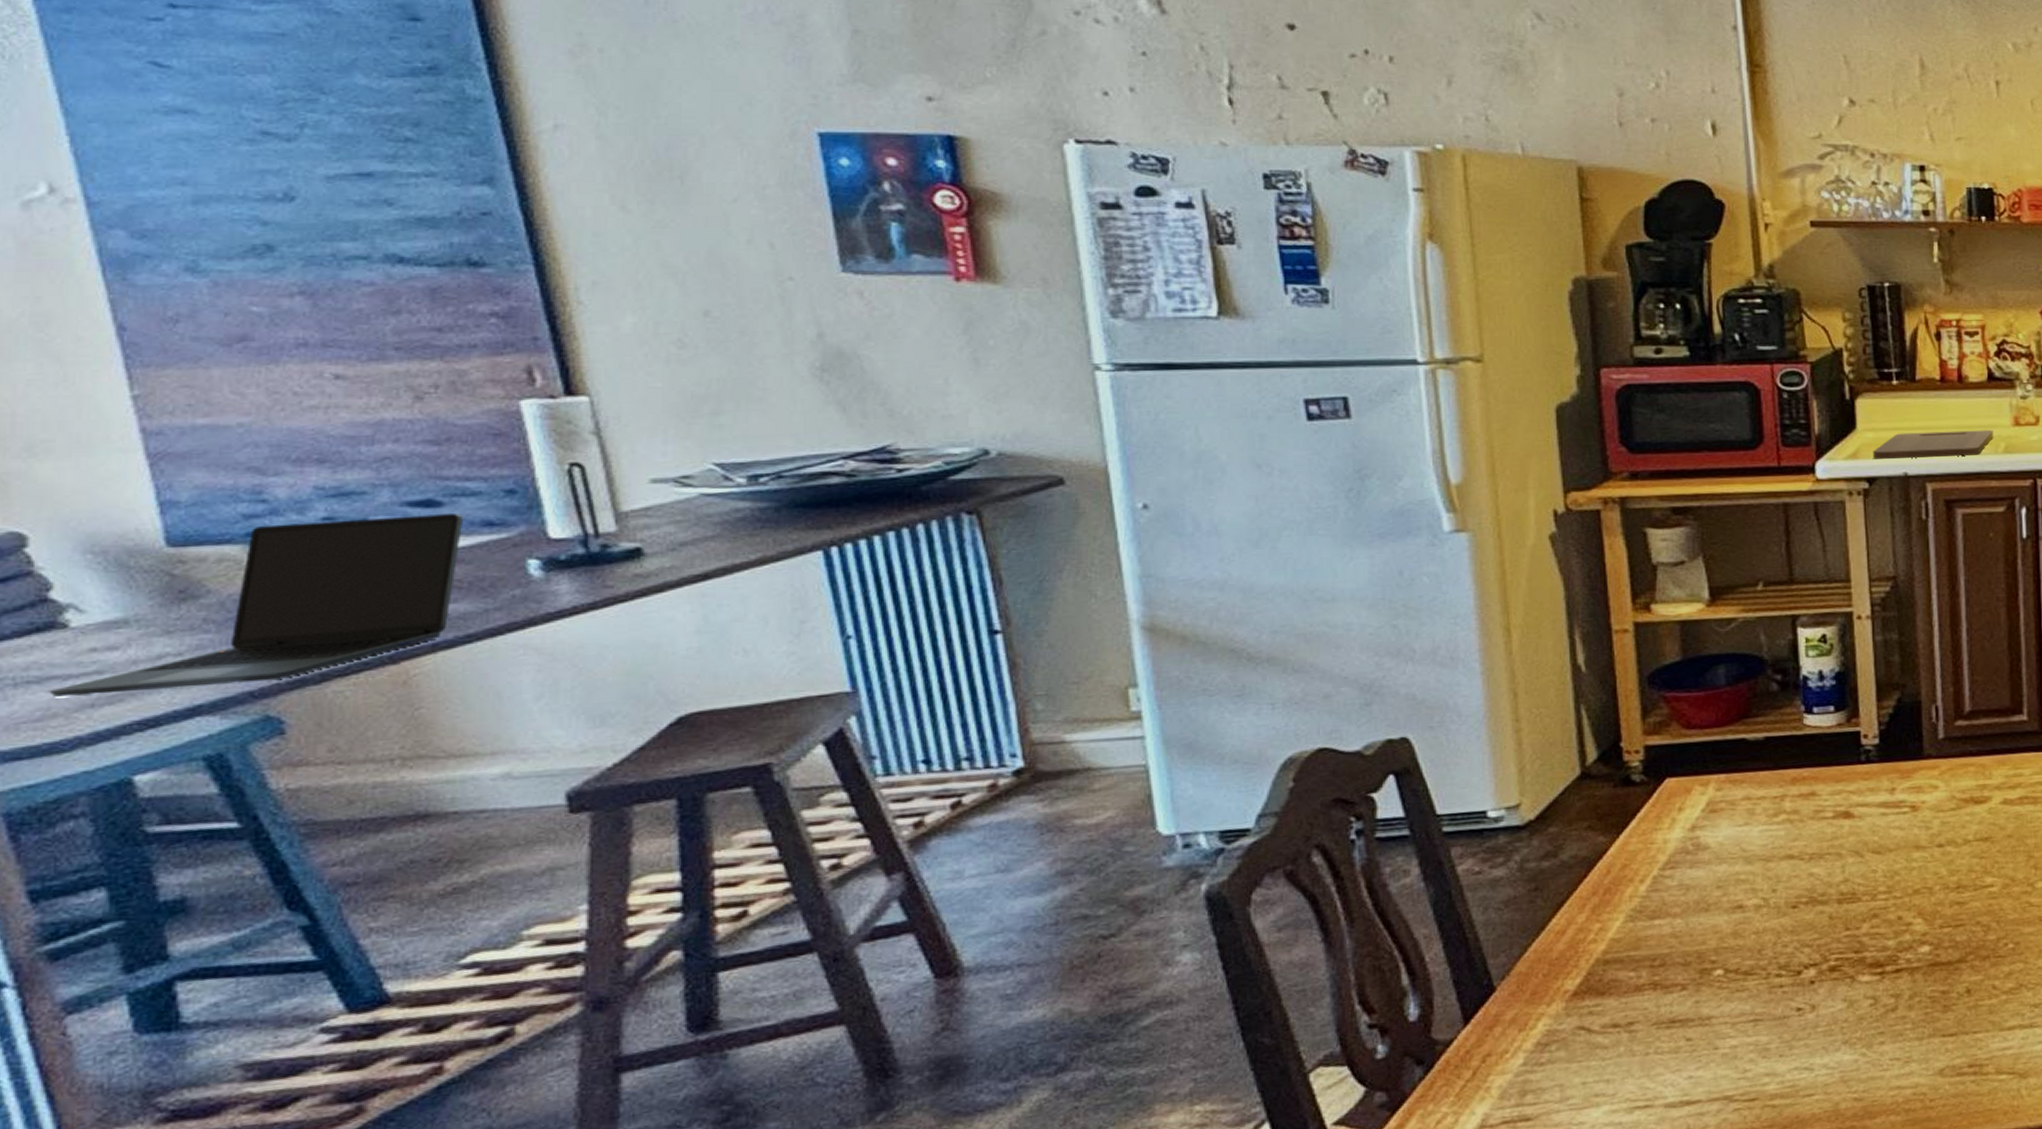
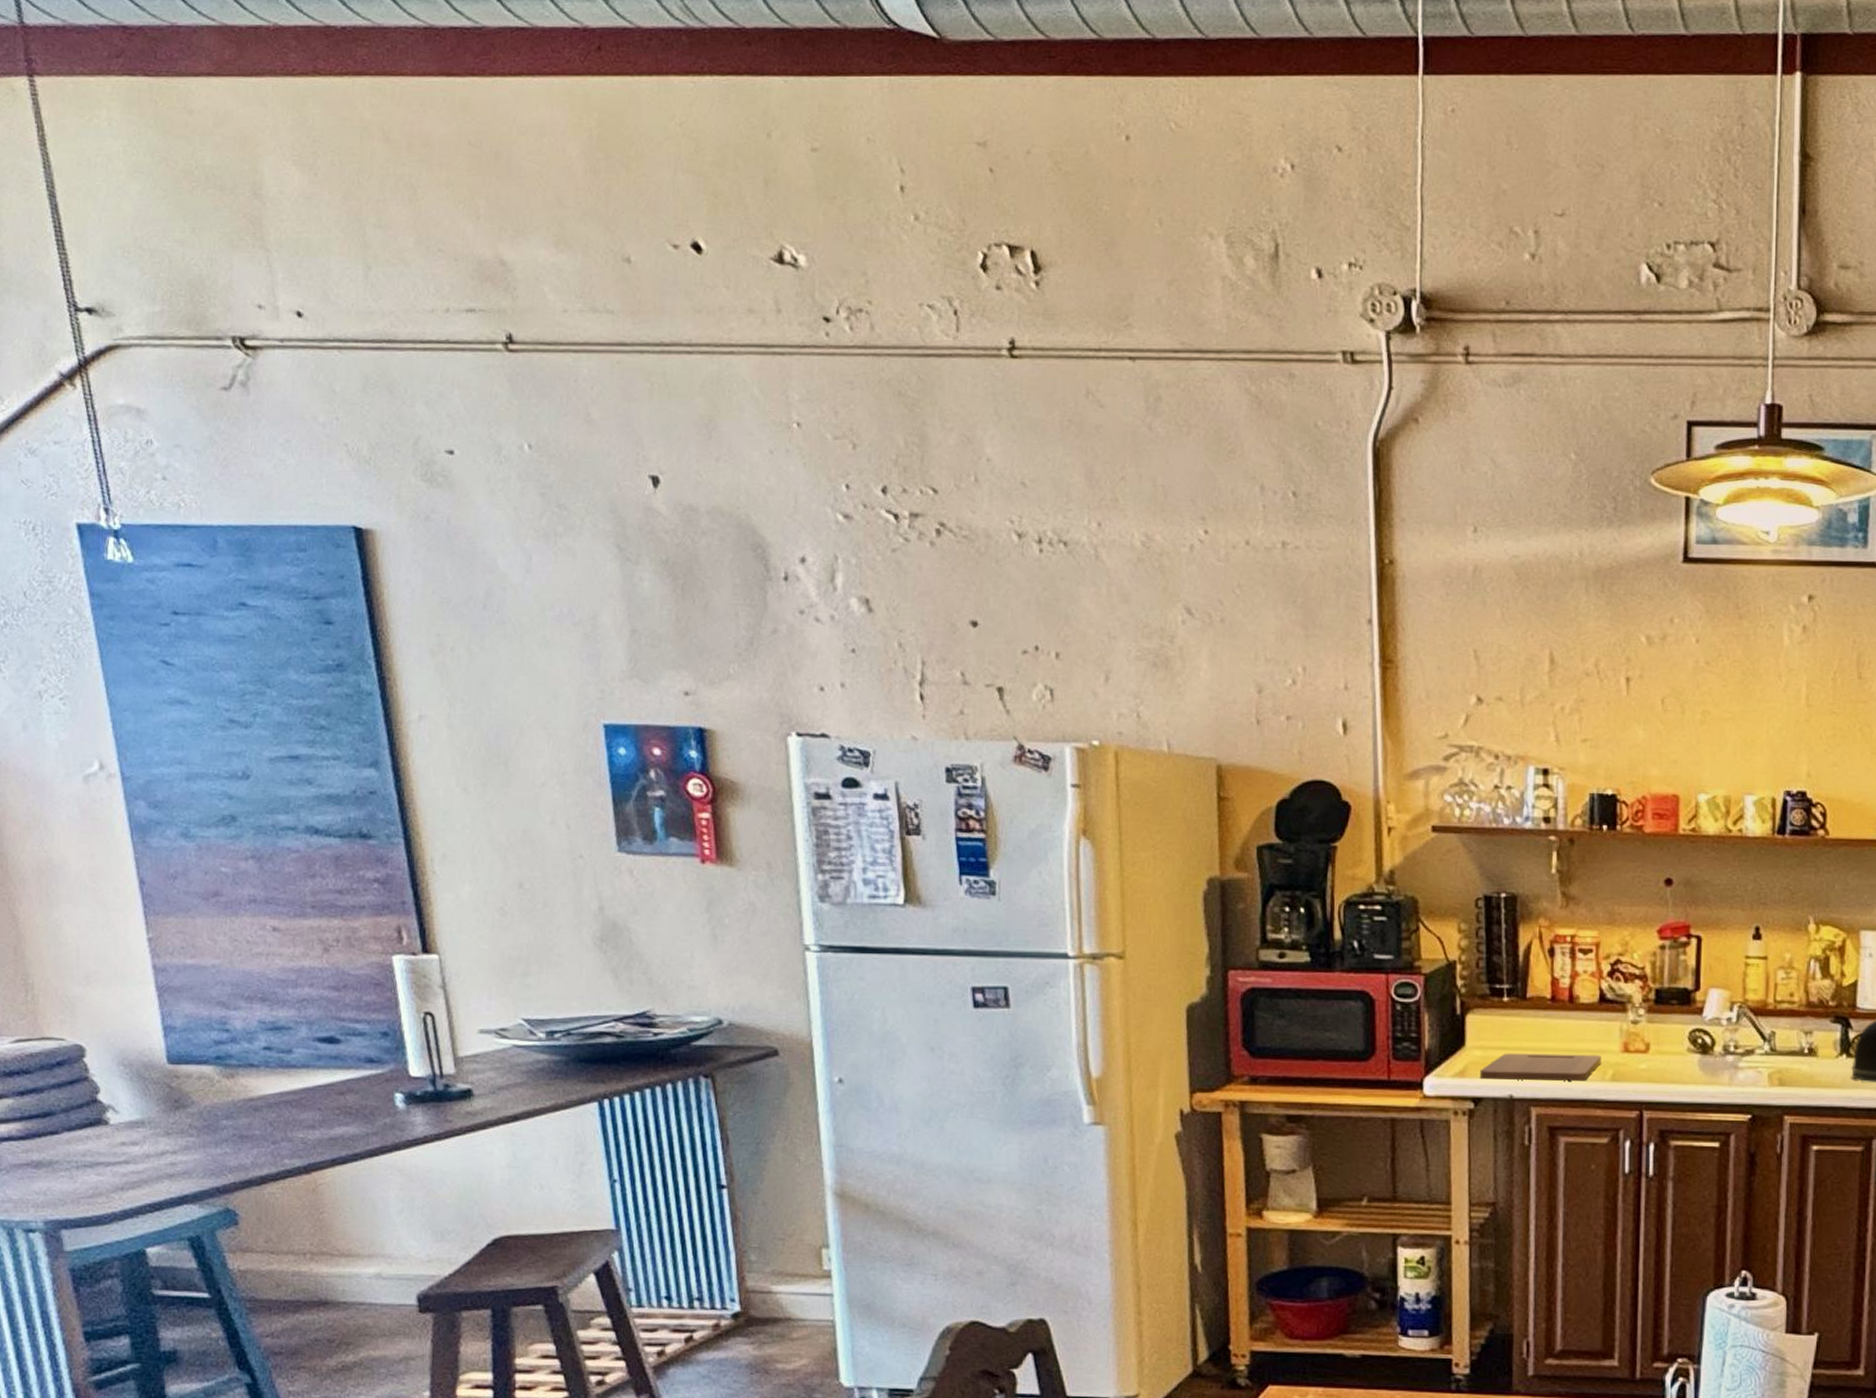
laptop: present [49,514,464,697] -> none [97,1049,354,1180]

